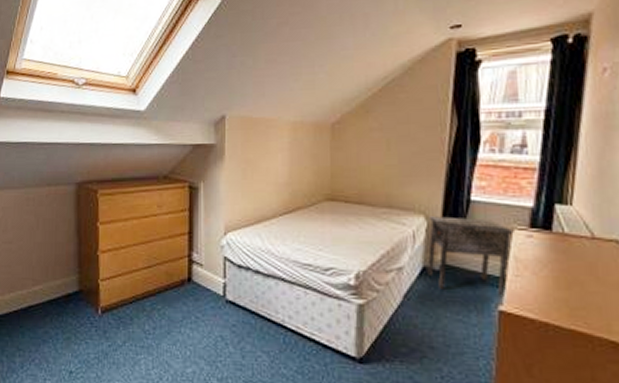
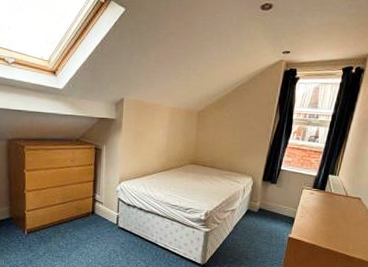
side table: present [427,216,514,296] -> none [249,178,304,229]

